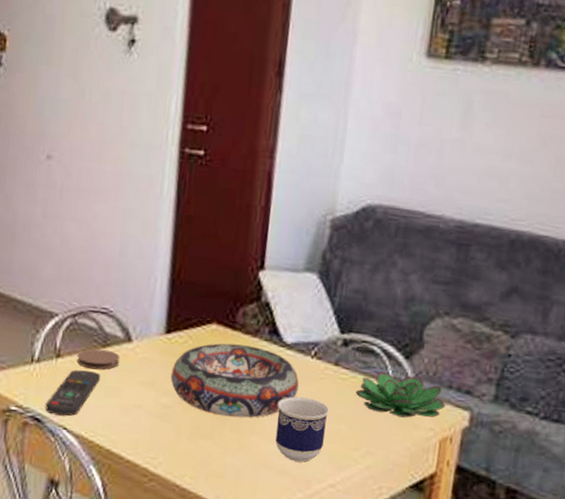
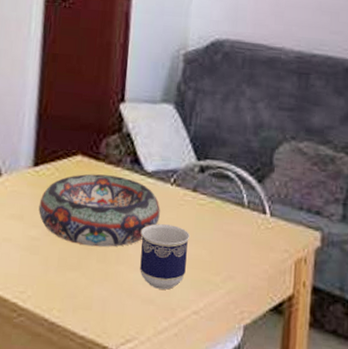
succulent plant: present [355,371,445,418] -> none [213,195,298,241]

